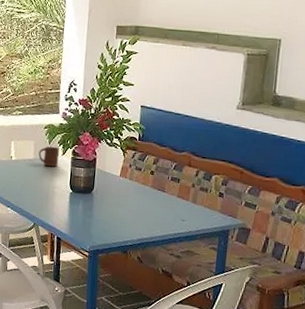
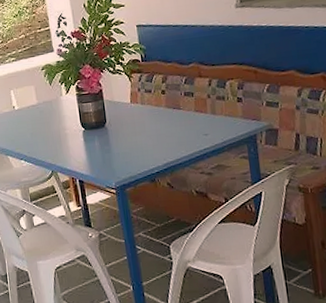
cup: present [38,146,60,167] -> none [41,86,64,109]

